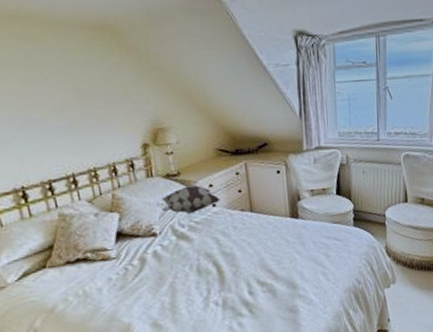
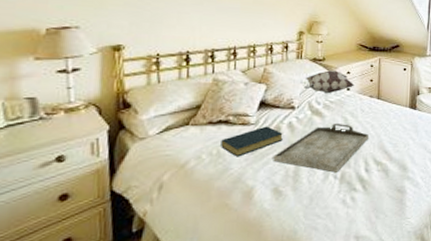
hardback book: none [84,258,151,296] -> present [221,126,283,157]
serving tray: none [144,245,247,300] -> present [273,123,369,173]

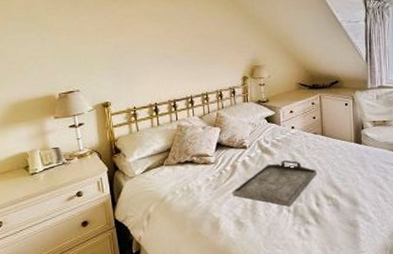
hardback book: present [221,126,283,157] -> none [189,164,239,192]
decorative pillow: present [304,70,354,94] -> none [252,111,298,133]

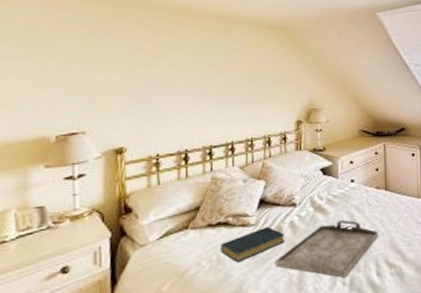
hardback book: none [189,164,239,192] -> present [220,226,285,263]

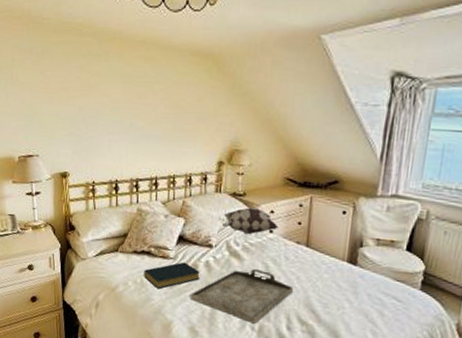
decorative pillow: none [305,161,359,188] -> present [222,207,279,235]

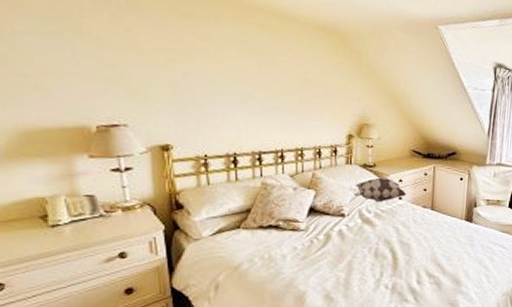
hardback book: present [144,262,200,290] -> none [272,233,333,262]
serving tray: present [190,268,293,324] -> none [324,232,421,282]

